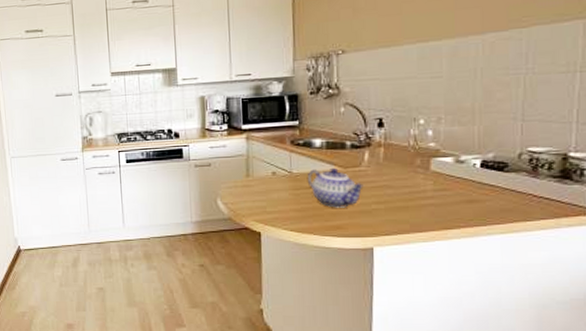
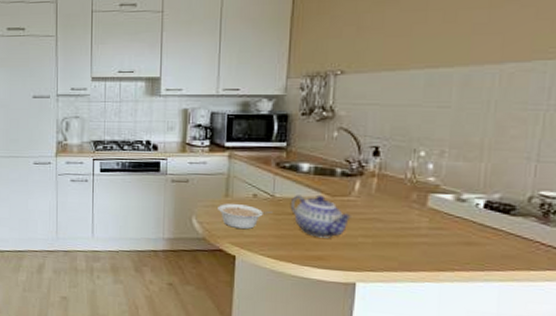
legume: none [240,183,291,207] -> present [218,204,272,230]

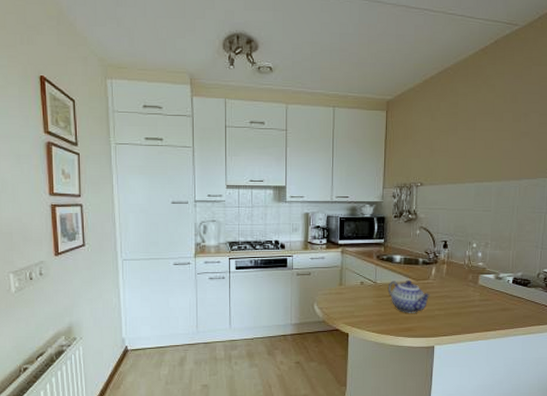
legume: present [218,204,272,230] -> none [334,291,375,311]

